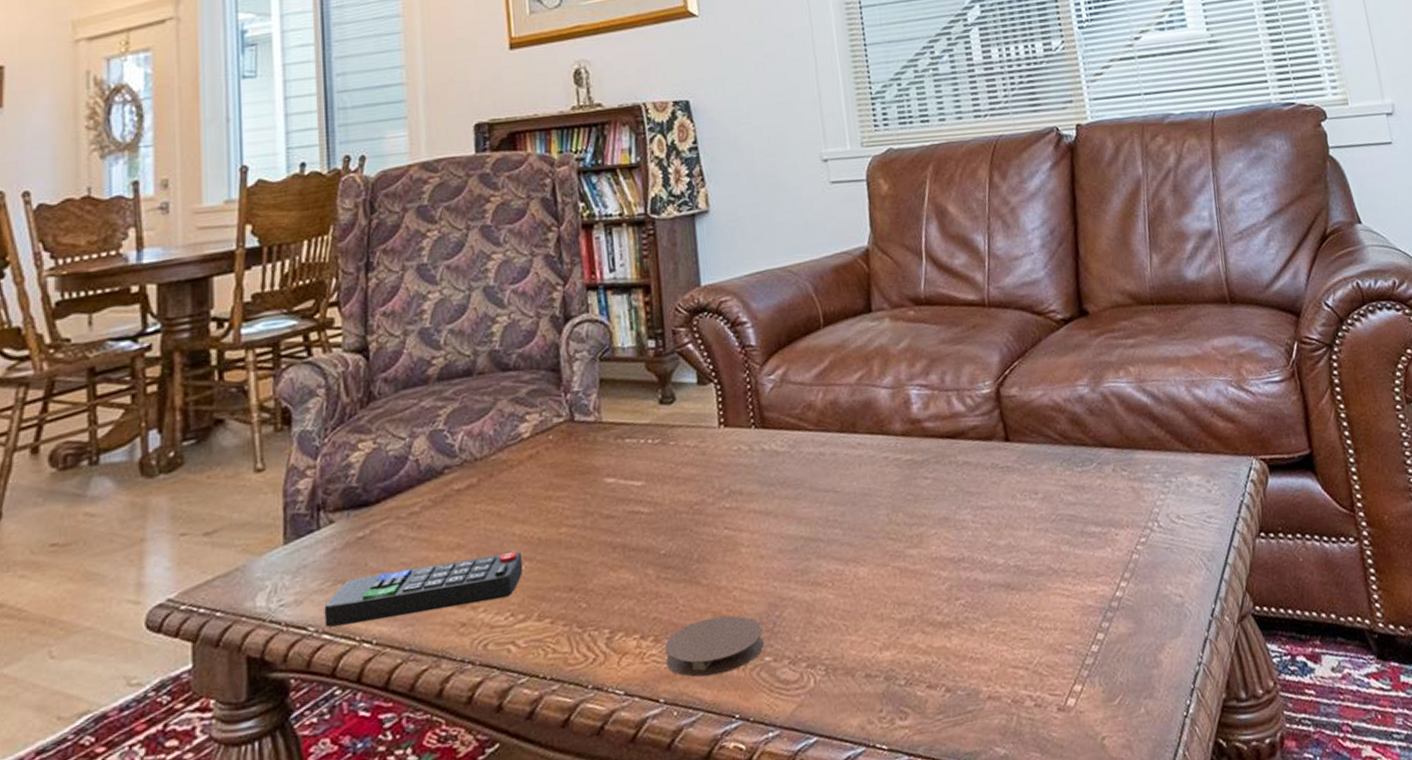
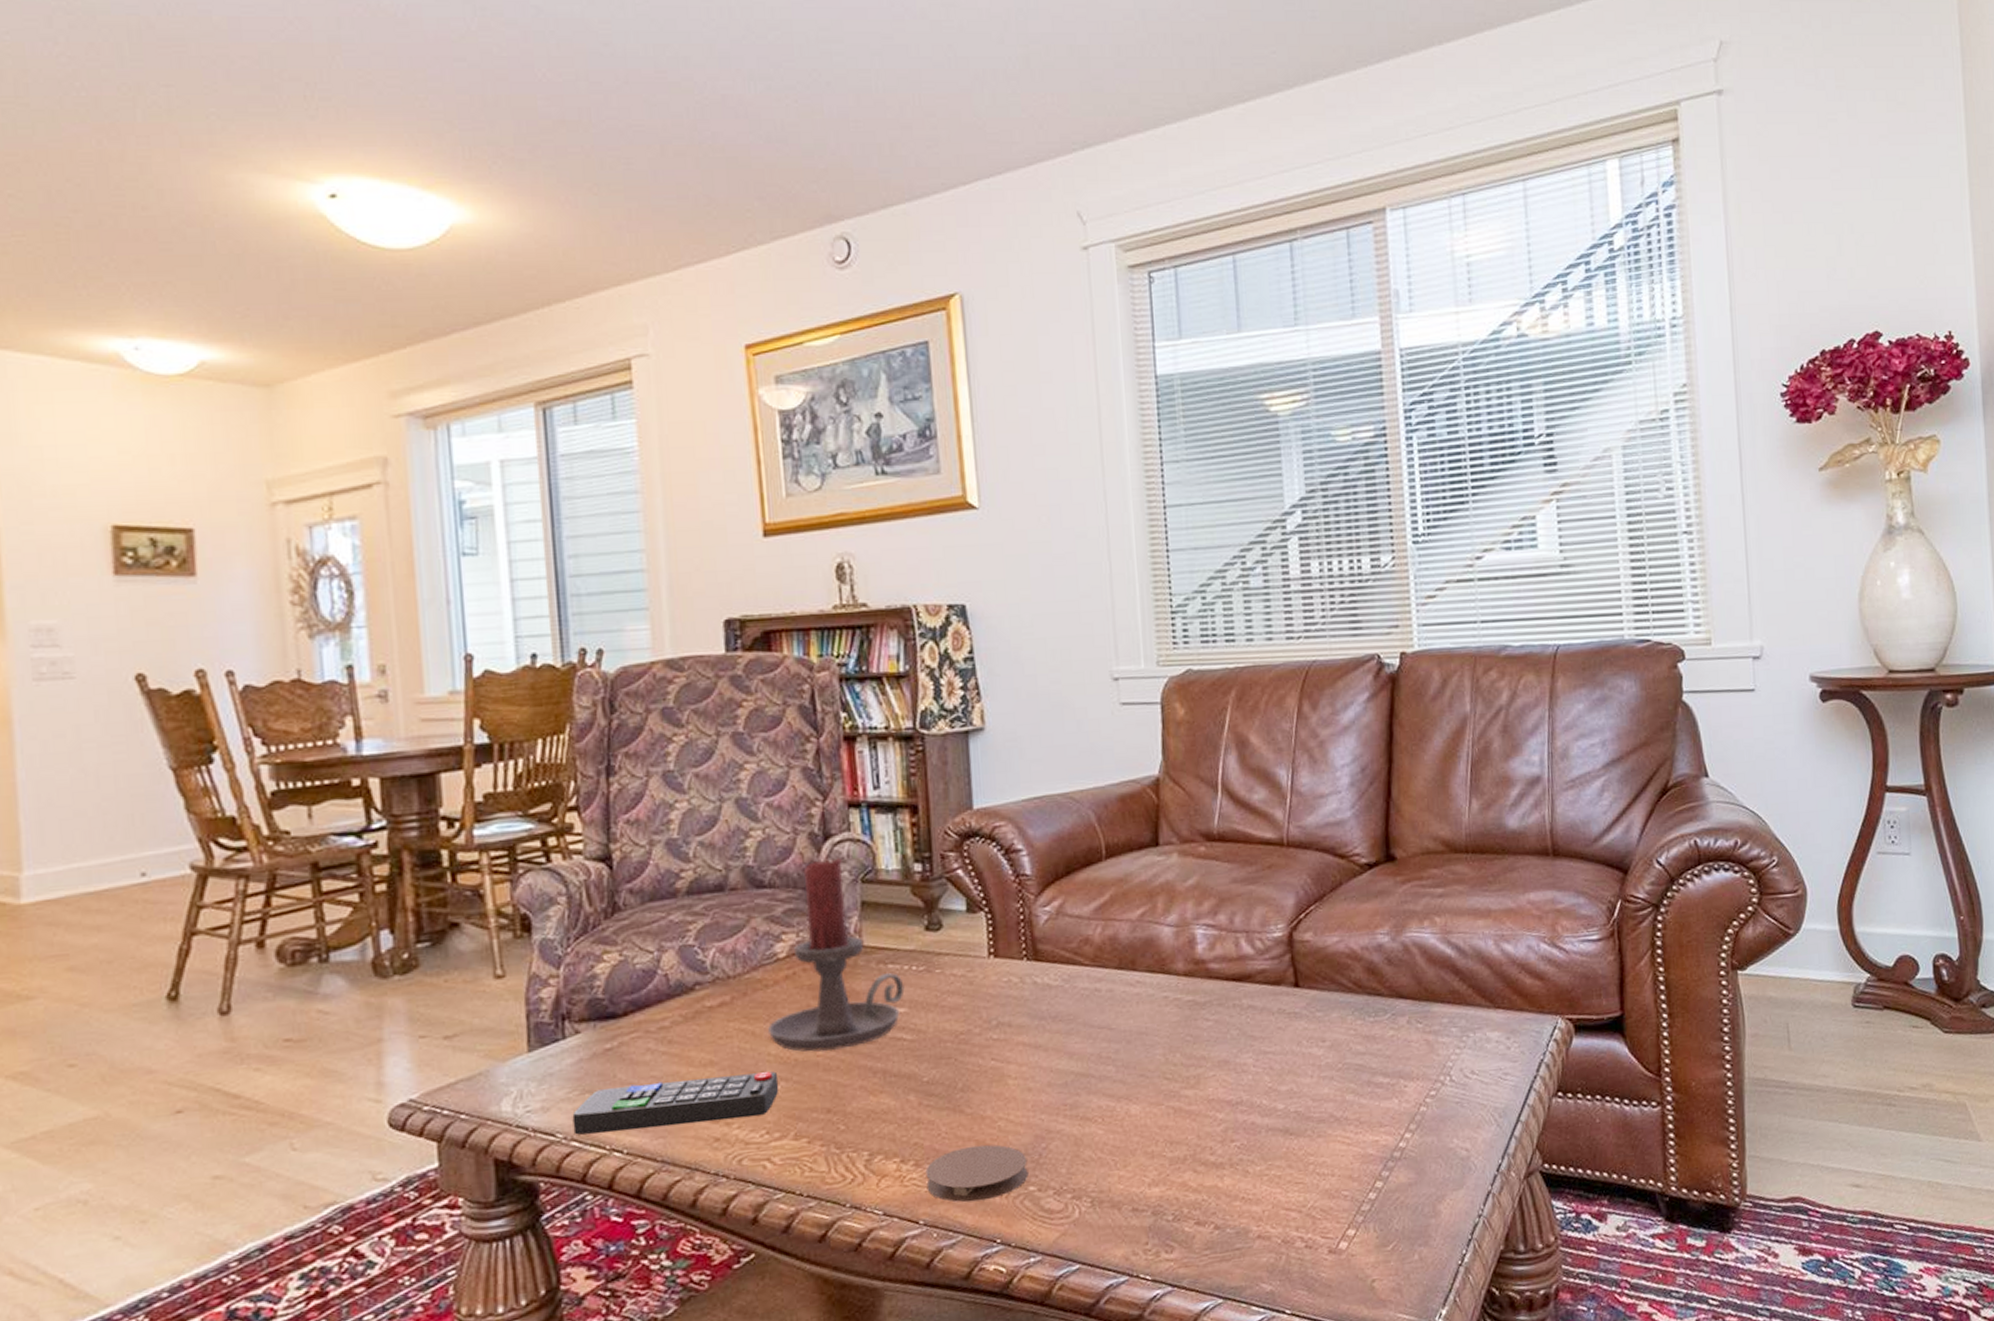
candle holder: none [513,338,641,530] -> present [768,858,905,1052]

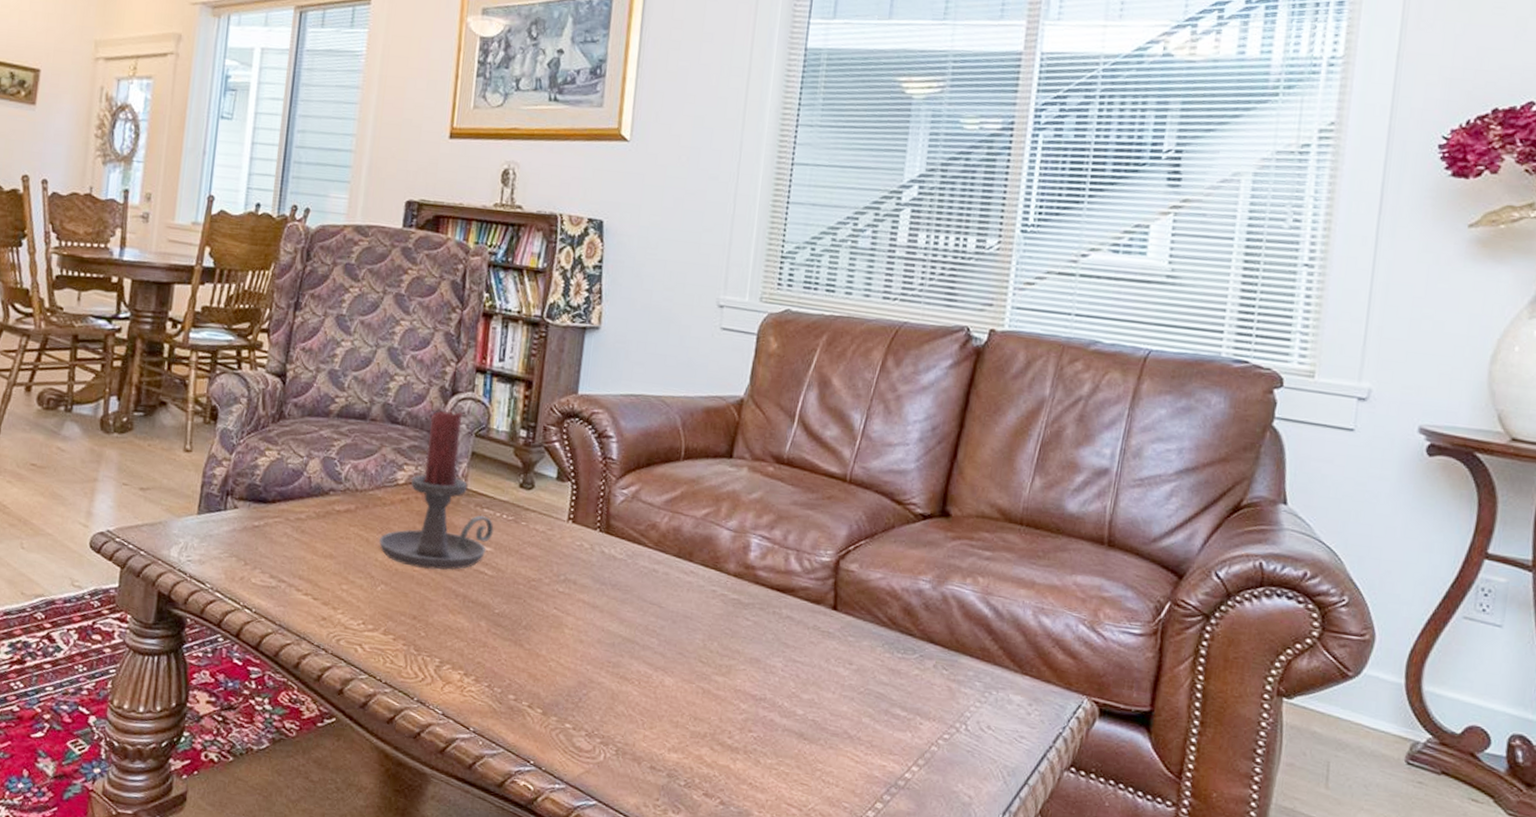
remote control: present [572,1071,779,1135] -> none [218,556,380,608]
coaster: present [925,1144,1028,1203] -> none [481,676,569,726]

